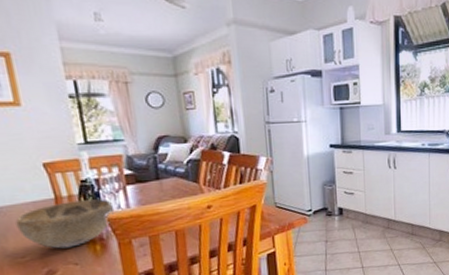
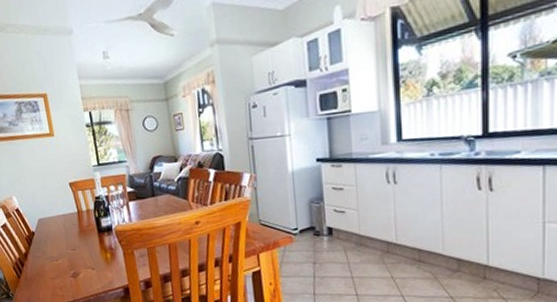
decorative bowl: present [15,199,114,249] -> none [52,213,120,255]

